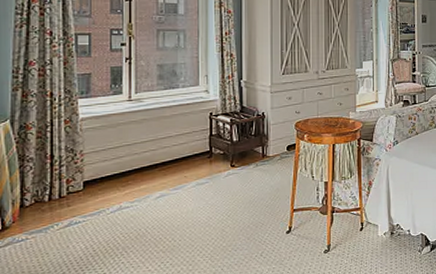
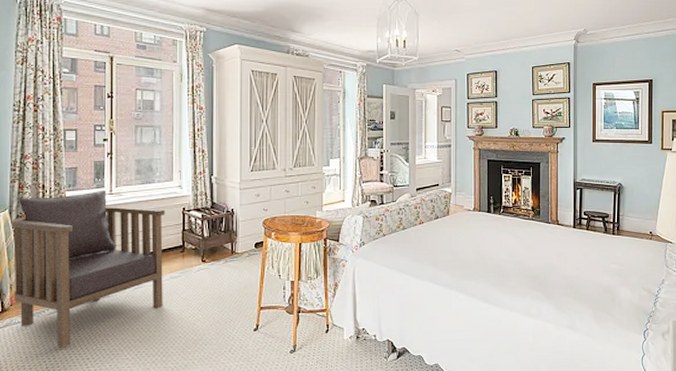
armchair: none [12,96,191,264] -> present [11,190,166,348]

